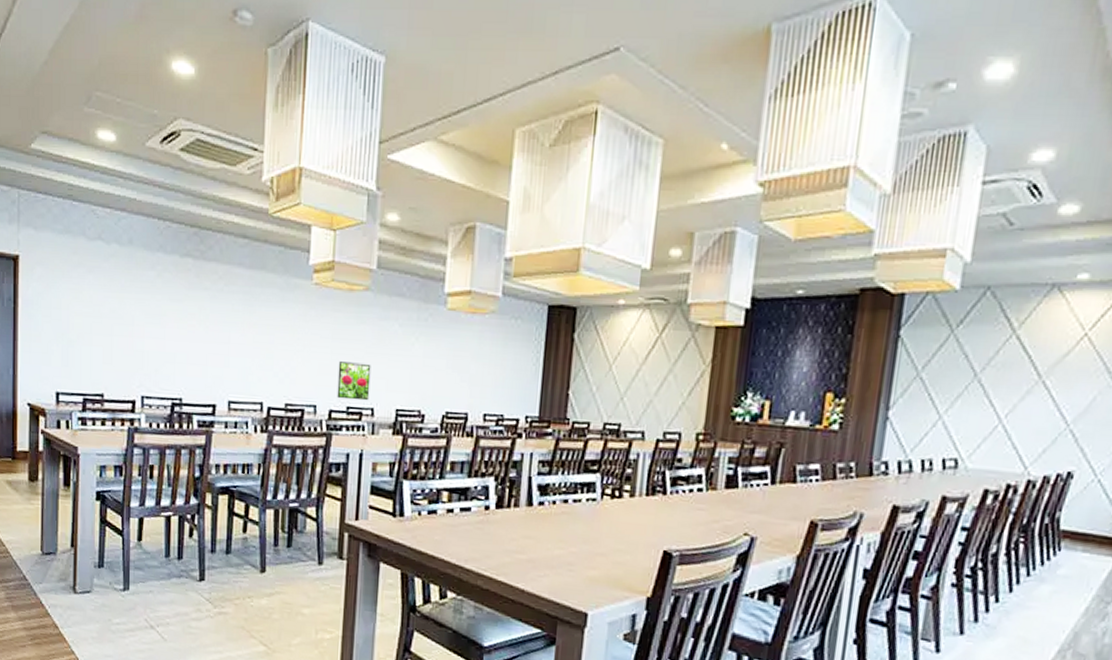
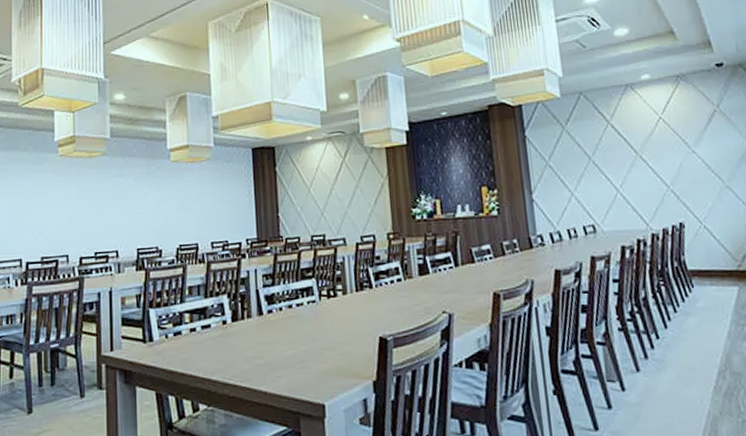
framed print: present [337,361,371,401] -> none [85,214,114,247]

